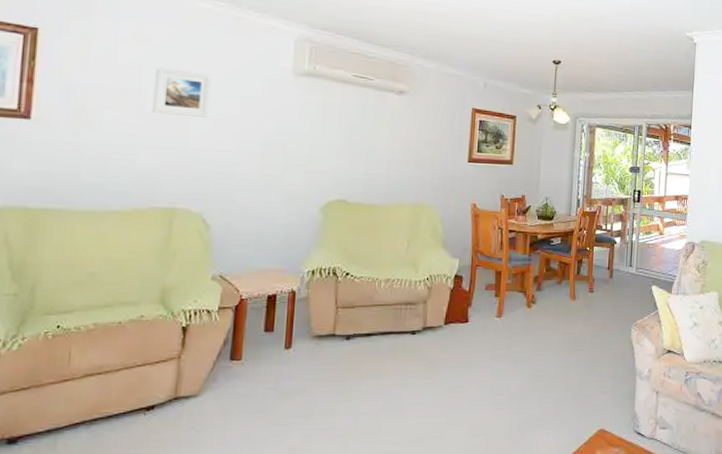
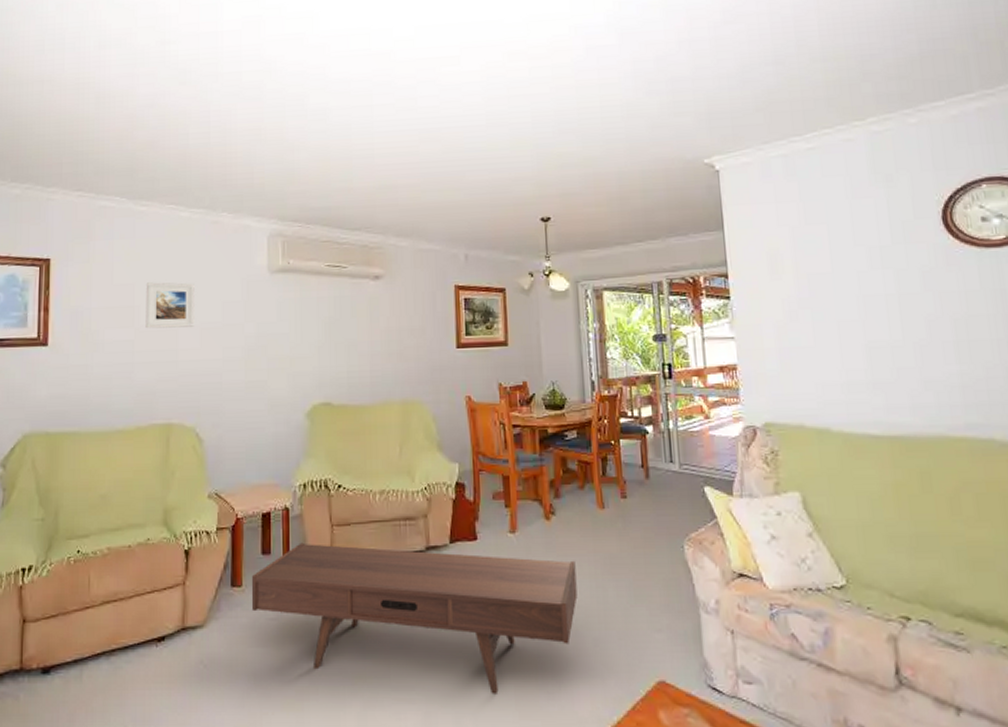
coffee table: none [249,322,547,445] -> present [251,542,578,694]

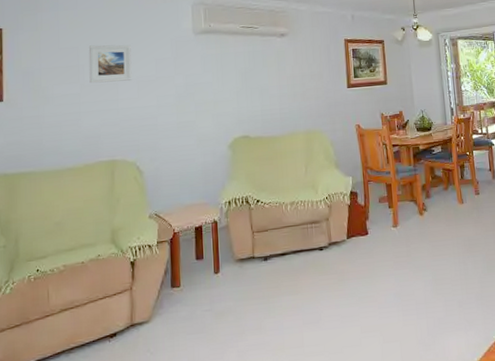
coffee table: present [251,542,578,694] -> none [188,244,446,351]

